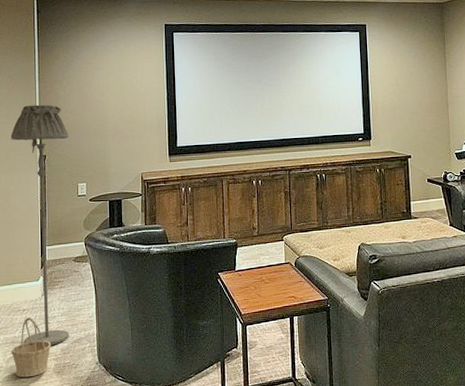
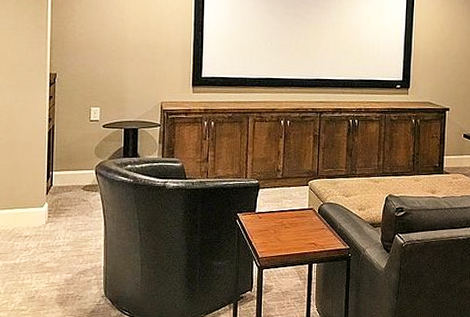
floor lamp: present [10,104,69,345] -> none [17,16,83,275]
basket: present [10,317,52,378] -> none [10,245,55,306]

